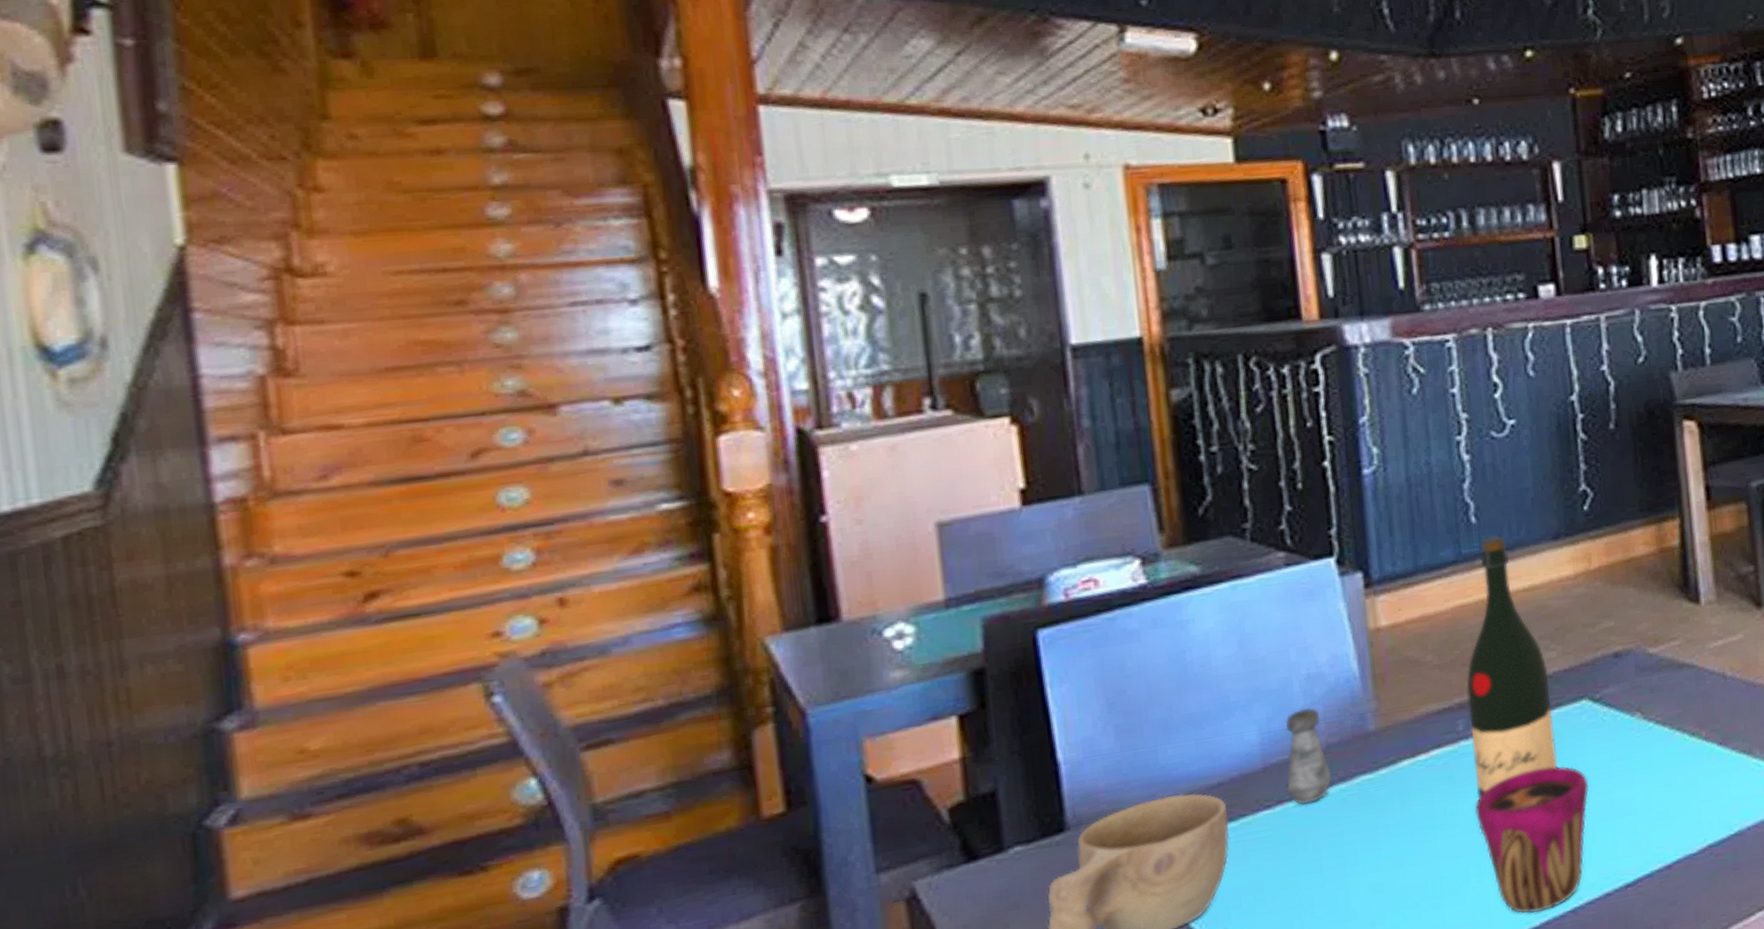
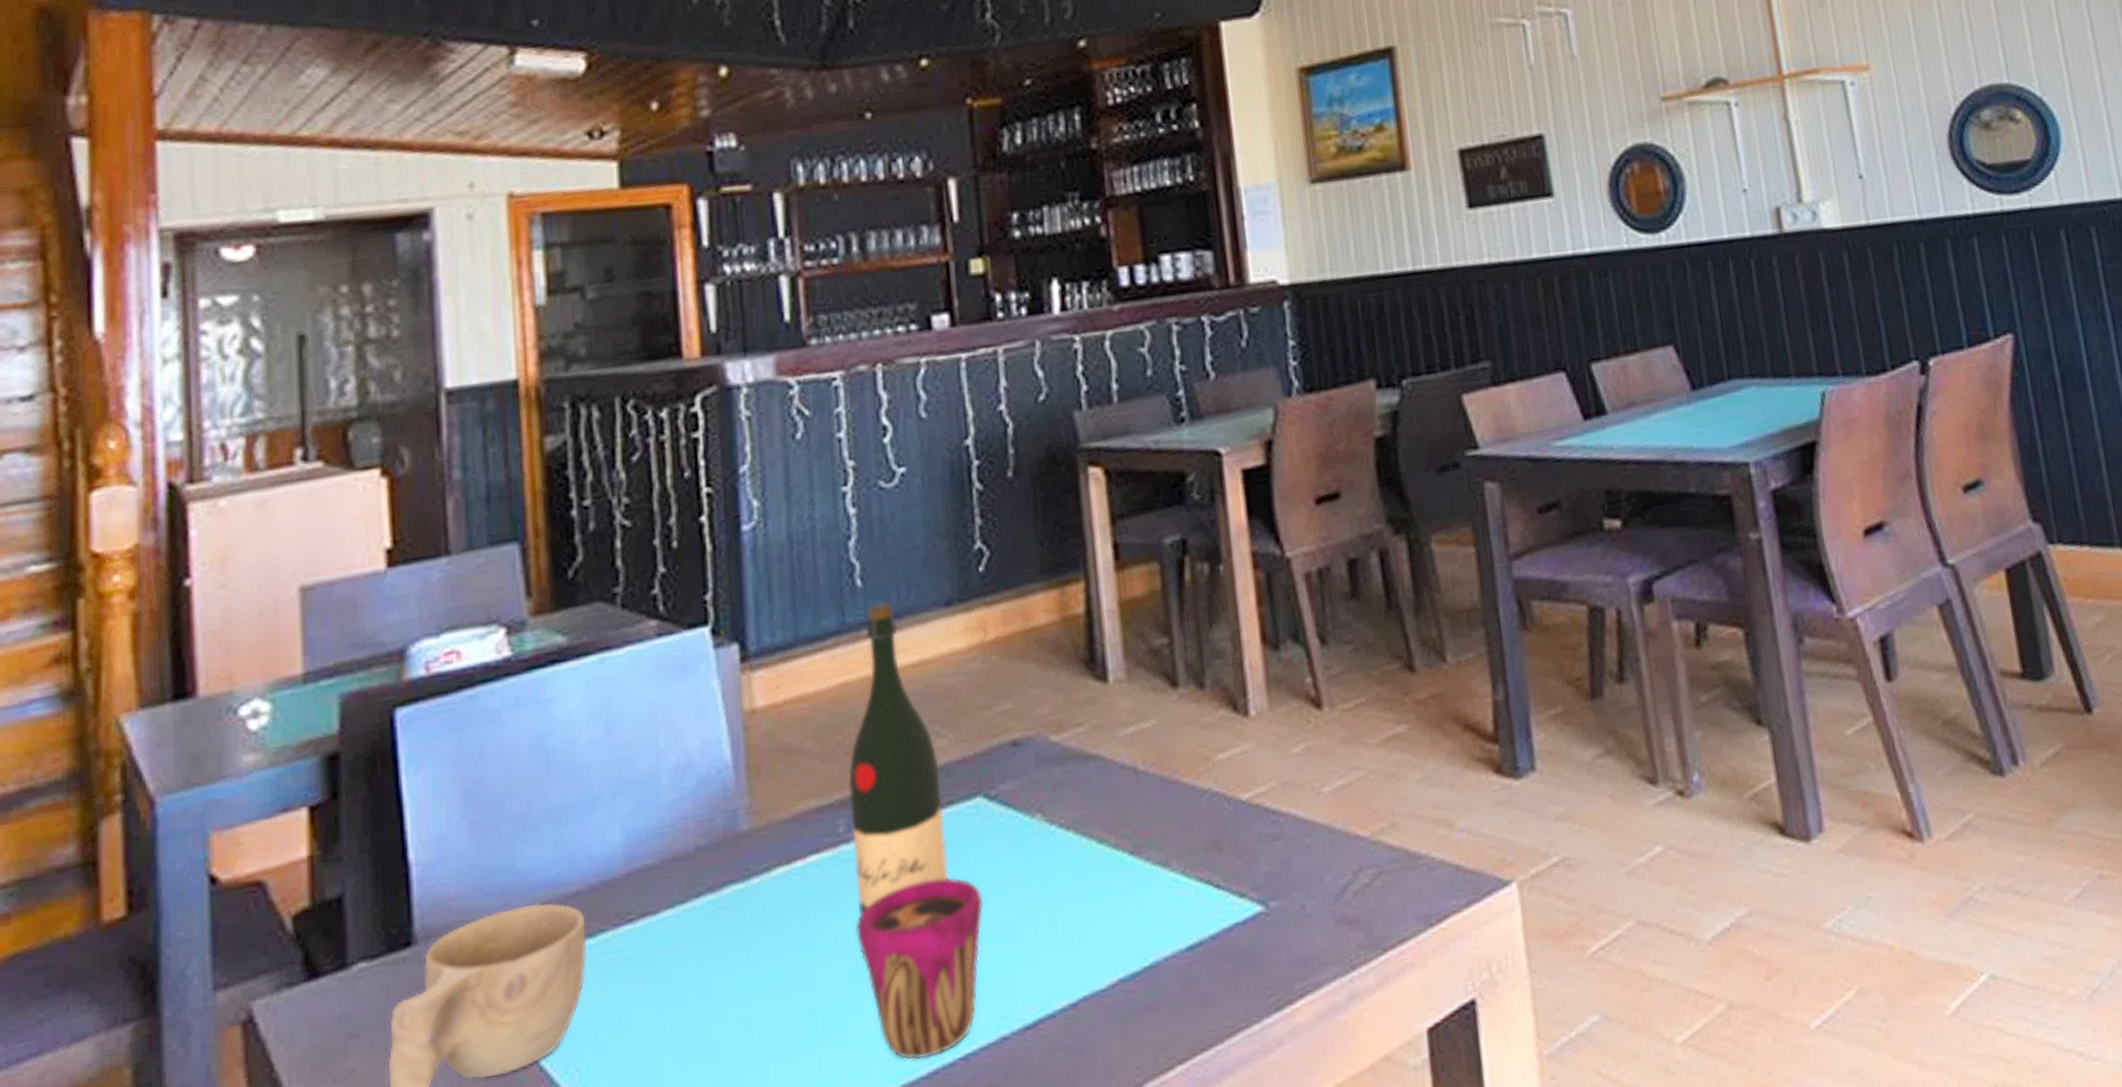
salt shaker: present [1285,708,1331,806] -> none [650,803,699,920]

